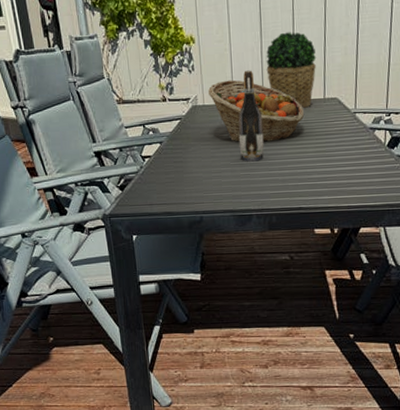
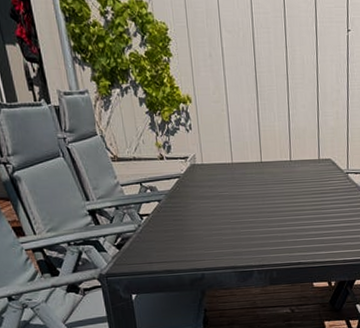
fruit basket: present [208,80,305,142] -> none [207,140,301,200]
wine bottle: present [238,70,264,162] -> none [237,131,263,220]
potted plant: present [266,32,317,108] -> none [263,95,311,168]

